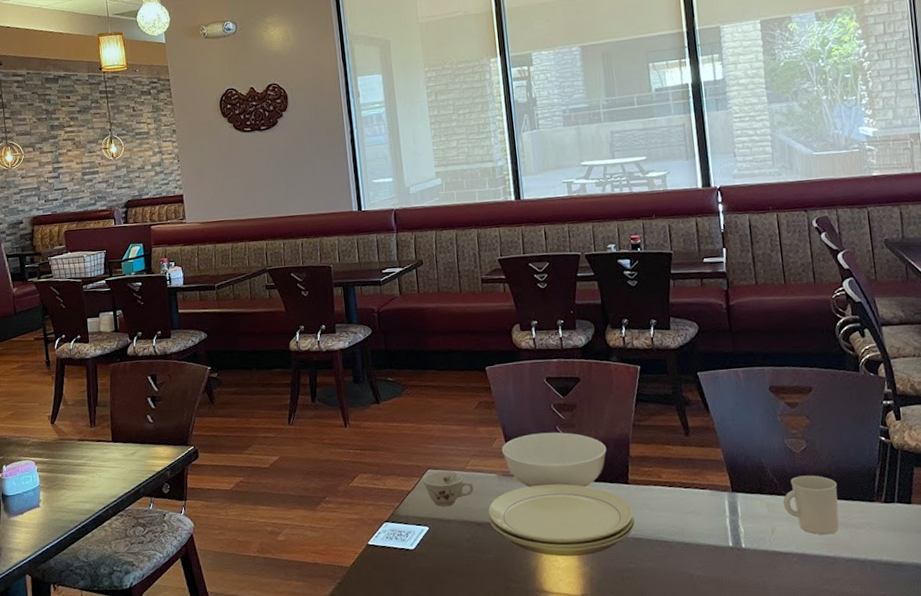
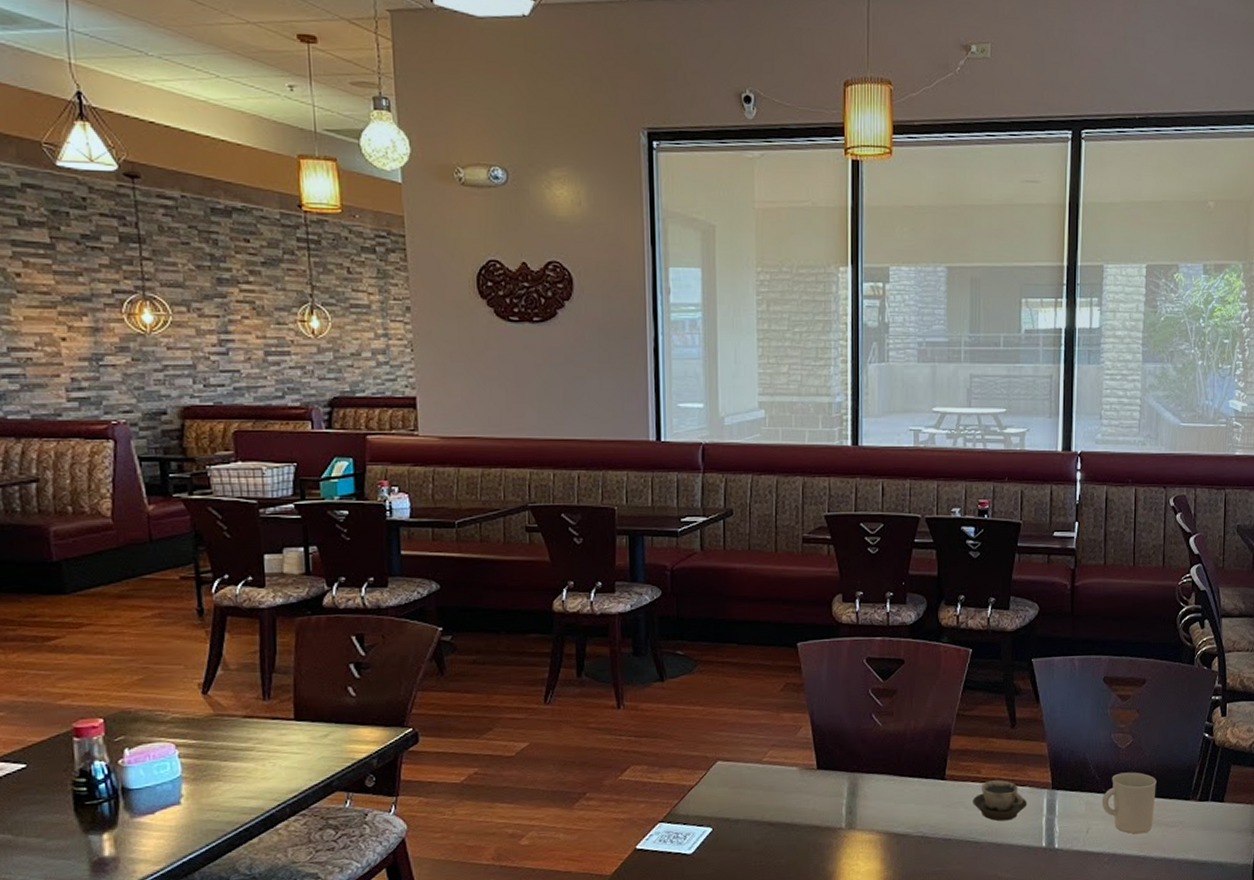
teacup: present [421,470,474,506] -> none [708,762,769,804]
plate: present [488,483,636,557] -> none [784,779,948,860]
bowl: present [501,432,607,487] -> none [806,720,926,783]
cup: none [657,484,710,522] -> present [973,780,1028,822]

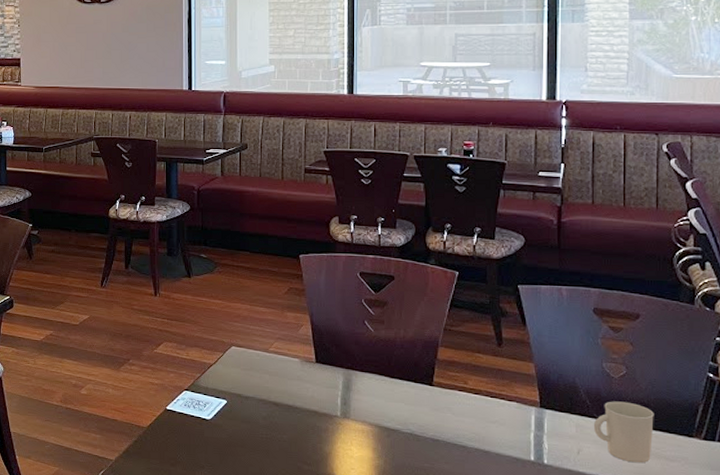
cup: present [973,780,1028,822] -> none [460,392,515,431]

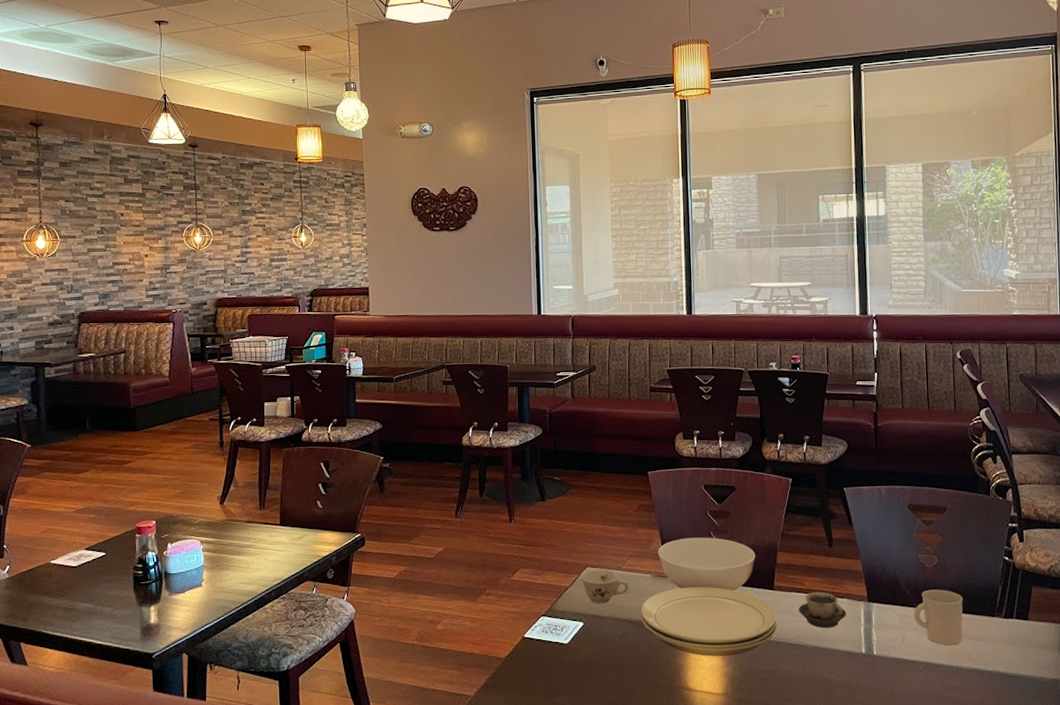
teacup: none [224,349,275,383] -> present [580,569,628,603]
plate: none [287,375,436,449] -> present [640,587,778,656]
bowl: none [307,325,414,383] -> present [657,537,756,591]
cup: none [460,392,515,431] -> present [798,592,847,628]

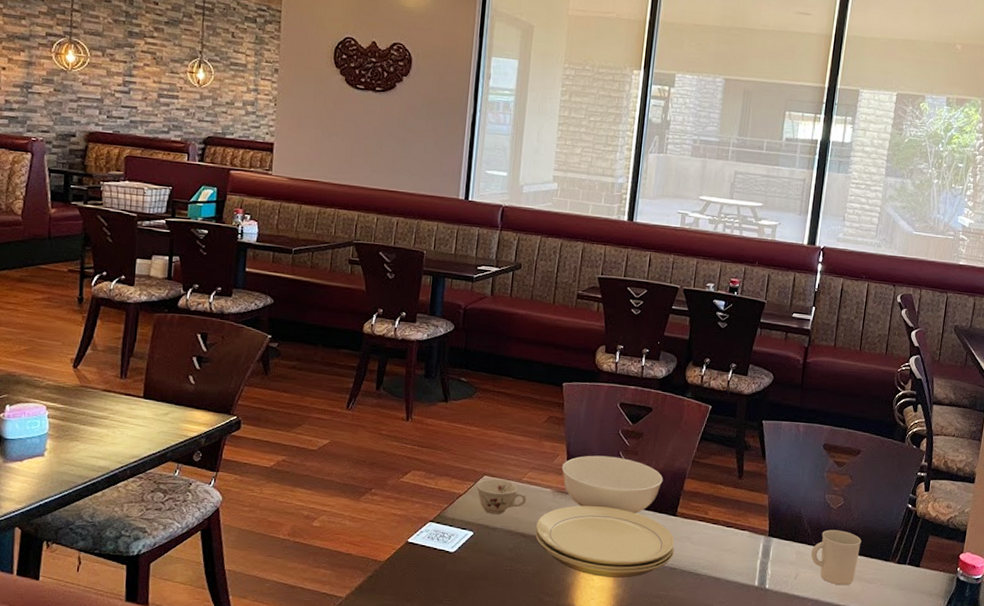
cup: present [798,592,847,628] -> none [698,522,746,559]

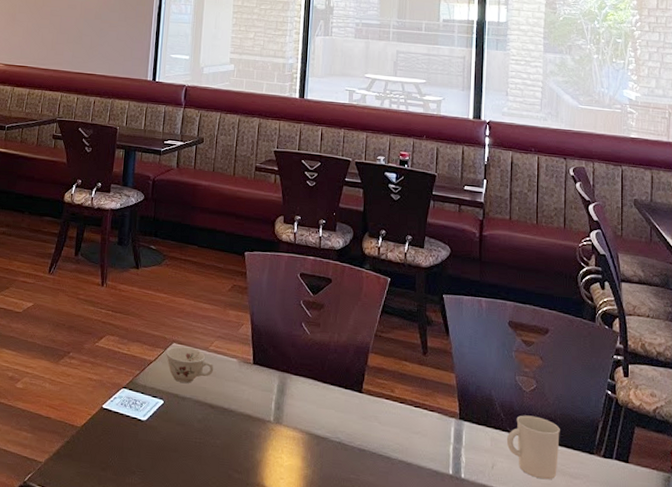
plate: present [535,505,675,578] -> none [222,377,363,458]
bowl: present [561,455,663,513] -> none [246,325,347,388]

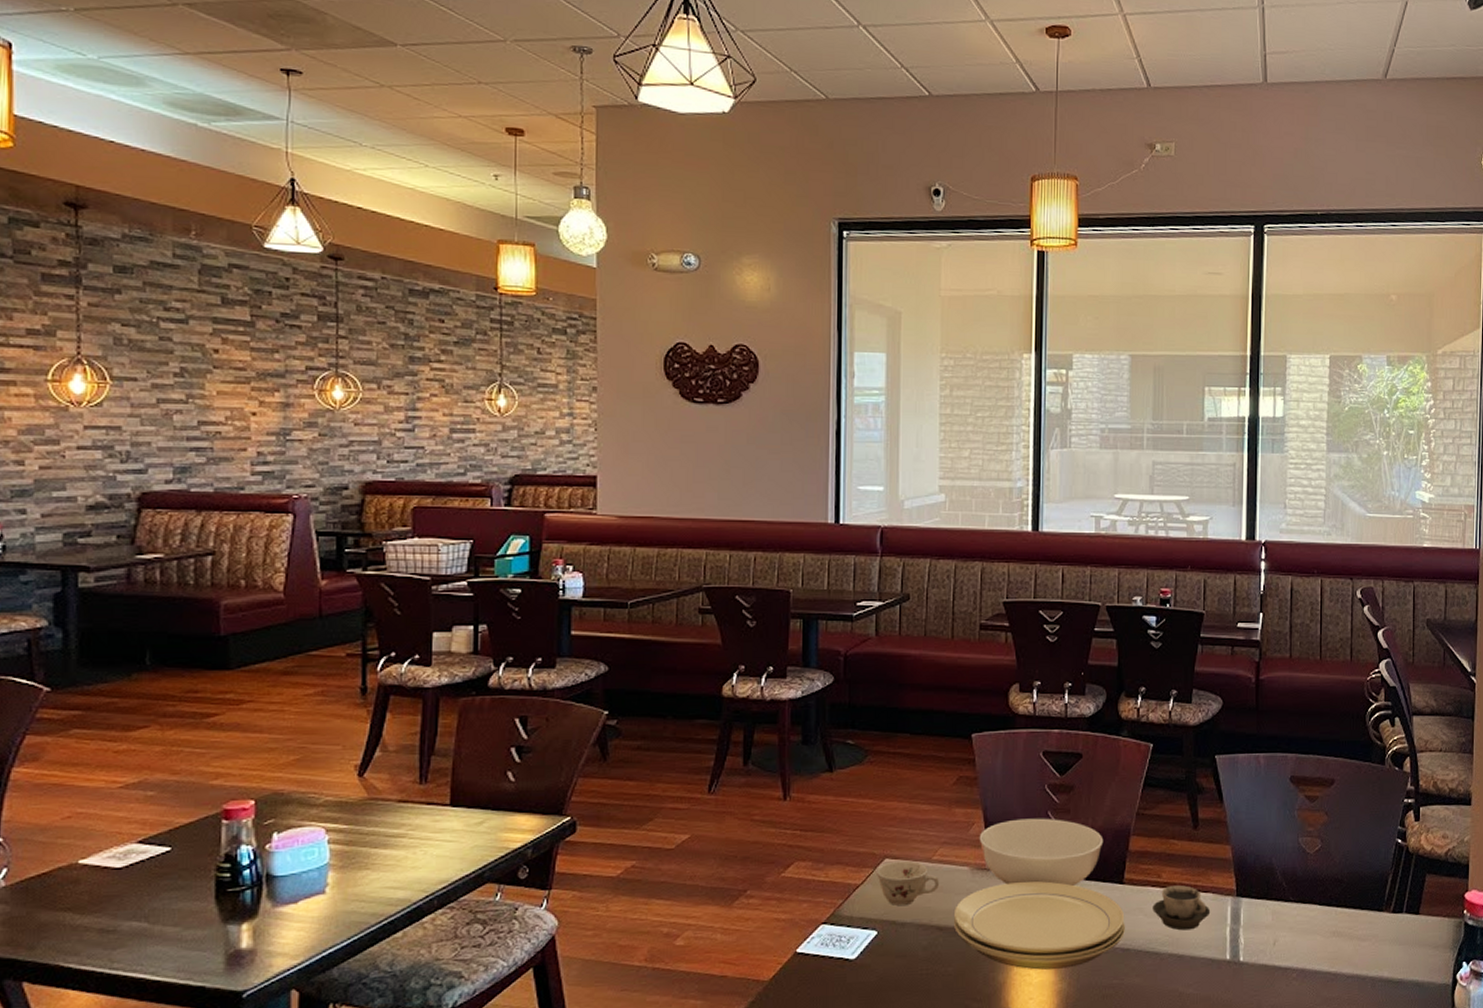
plate: none [222,377,363,458] -> present [953,881,1126,970]
bowl: none [246,325,347,388] -> present [979,818,1104,886]
cup: none [386,401,436,443] -> present [1152,885,1211,931]
cup: present [506,415,560,480] -> none [1289,879,1347,948]

